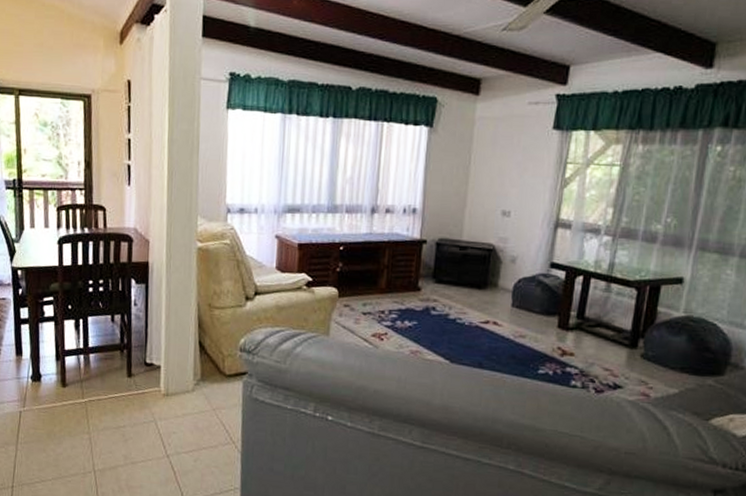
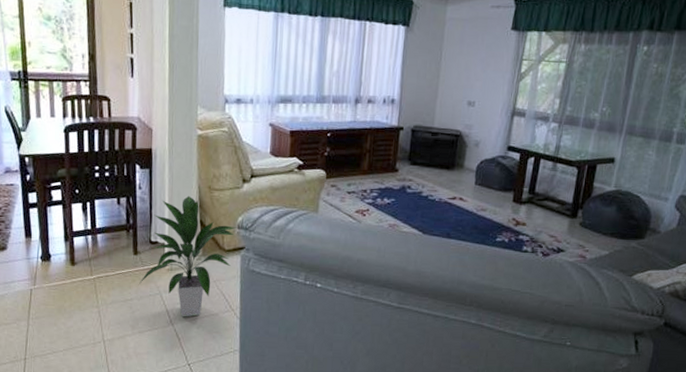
indoor plant: none [132,313,238,449] -> present [138,195,236,317]

